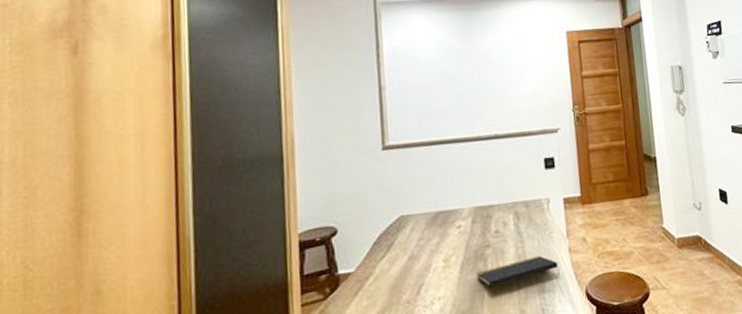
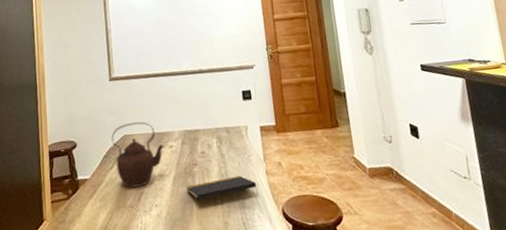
teapot: none [383,198,452,280] -> present [111,121,165,188]

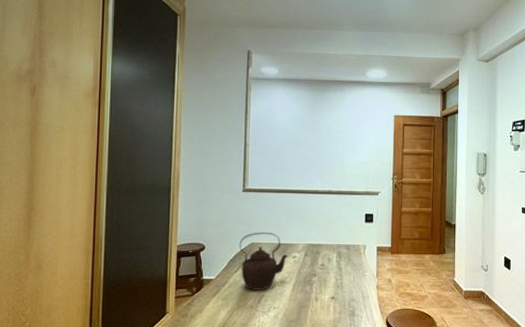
notepad: present [186,175,259,200] -> none [304,288,367,306]

